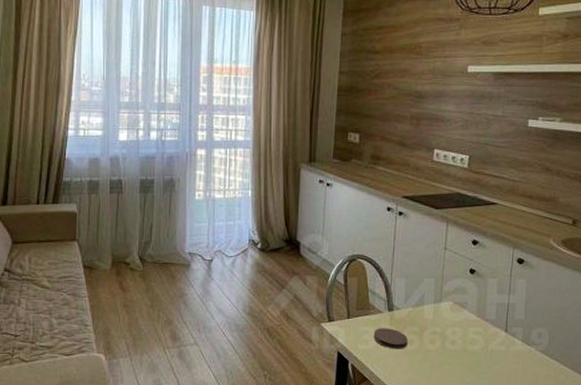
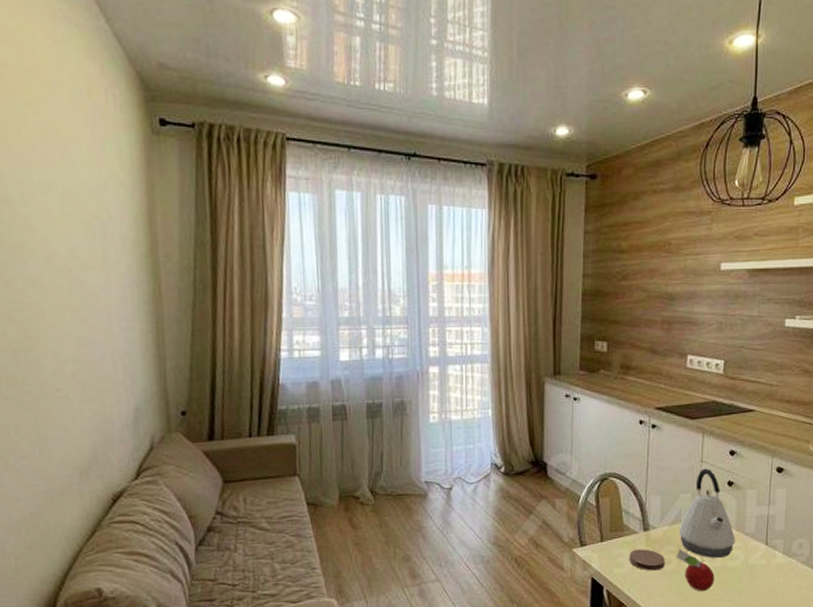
fruit: none [418,331,455,373] -> present [676,549,715,592]
kettle: none [421,255,476,341] -> present [679,468,735,558]

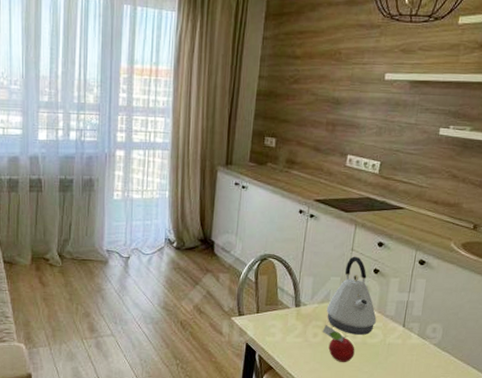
coaster: present [629,549,665,571] -> none [280,322,312,342]

